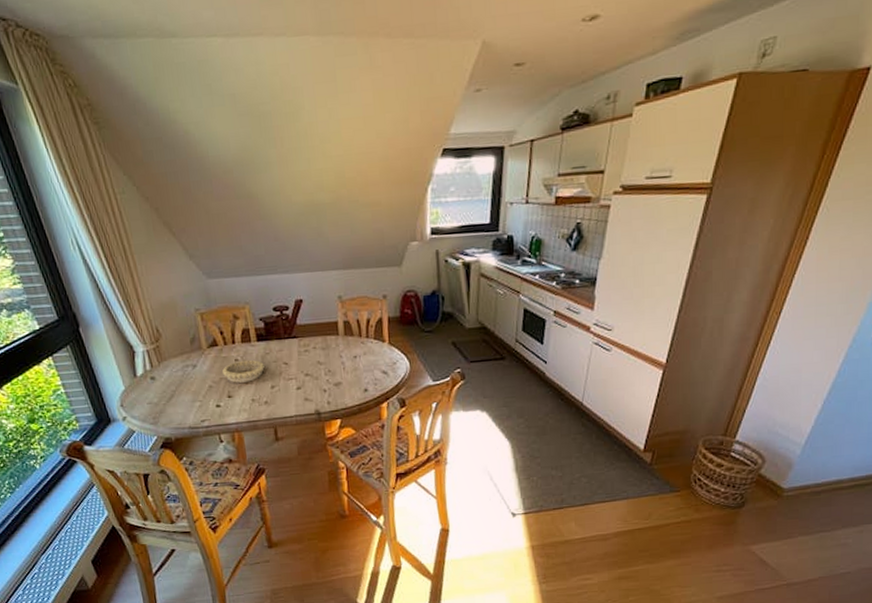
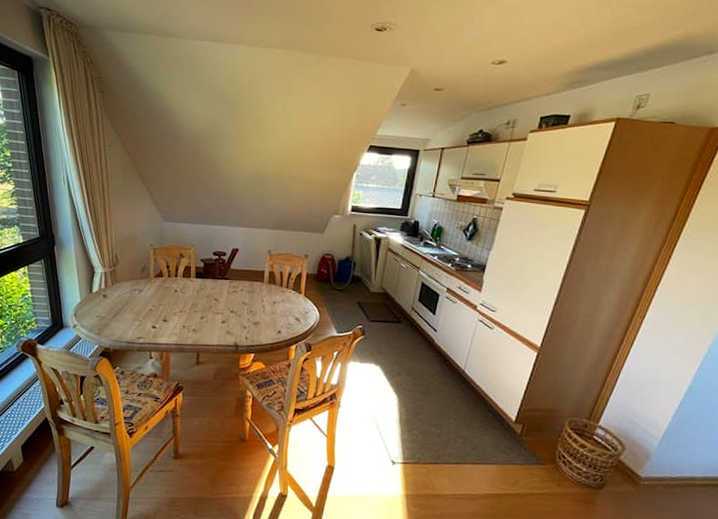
decorative bowl: present [223,359,265,383] -> none [163,291,198,311]

